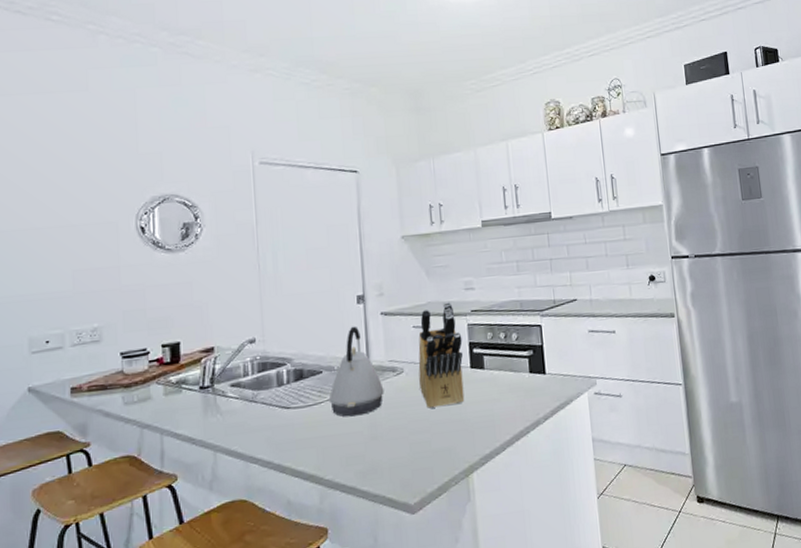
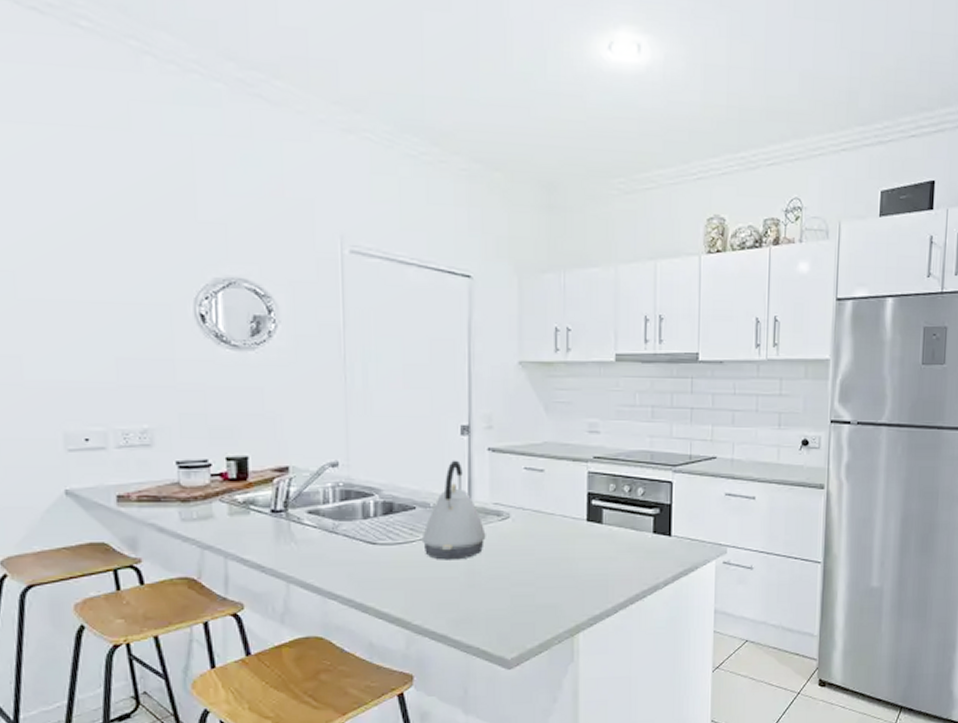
knife block: present [418,301,465,409] -> none [527,443,580,560]

